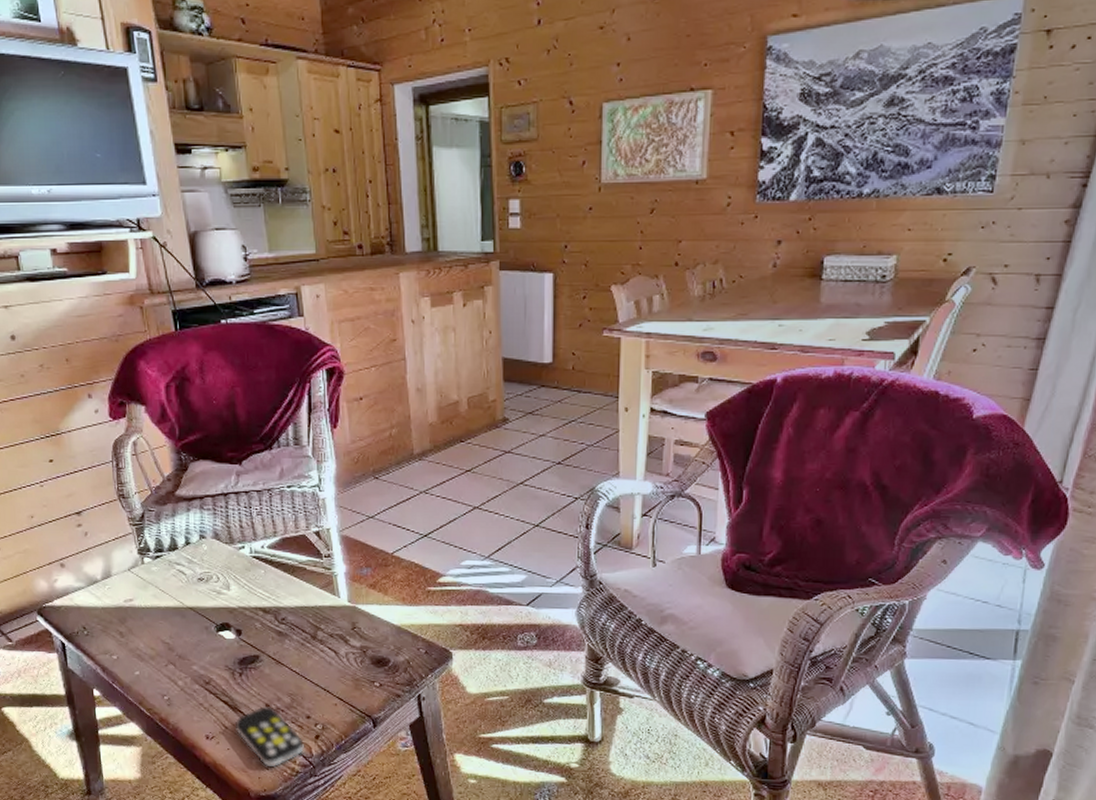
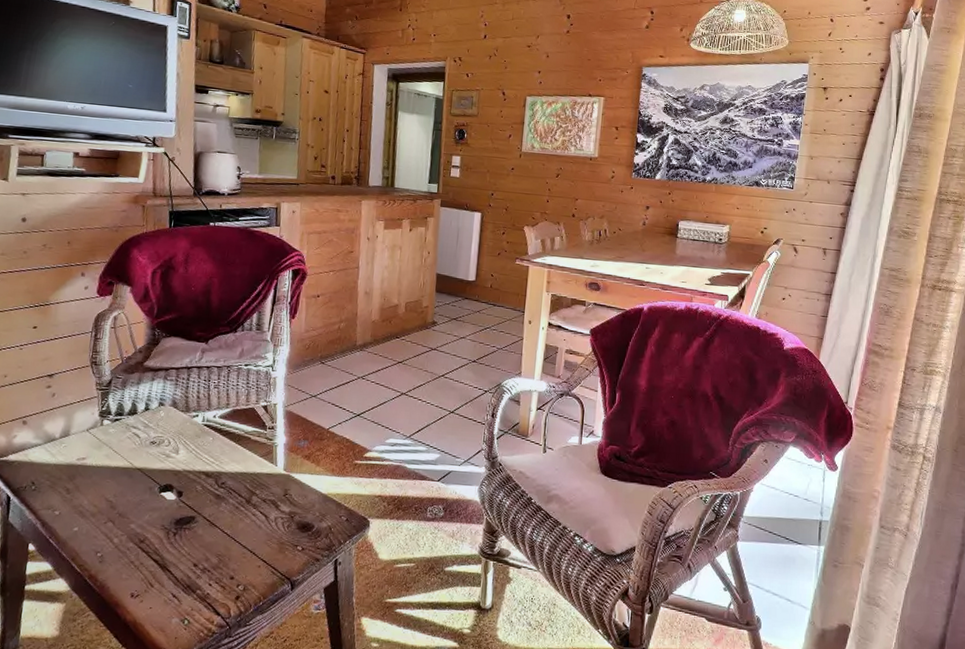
remote control: present [234,706,304,768] -> none [161,566,224,628]

